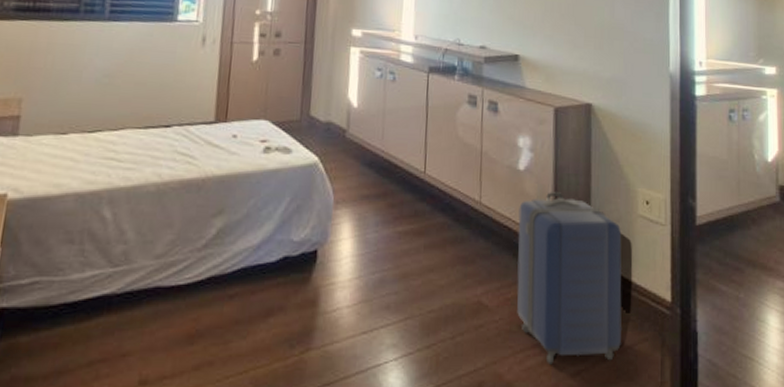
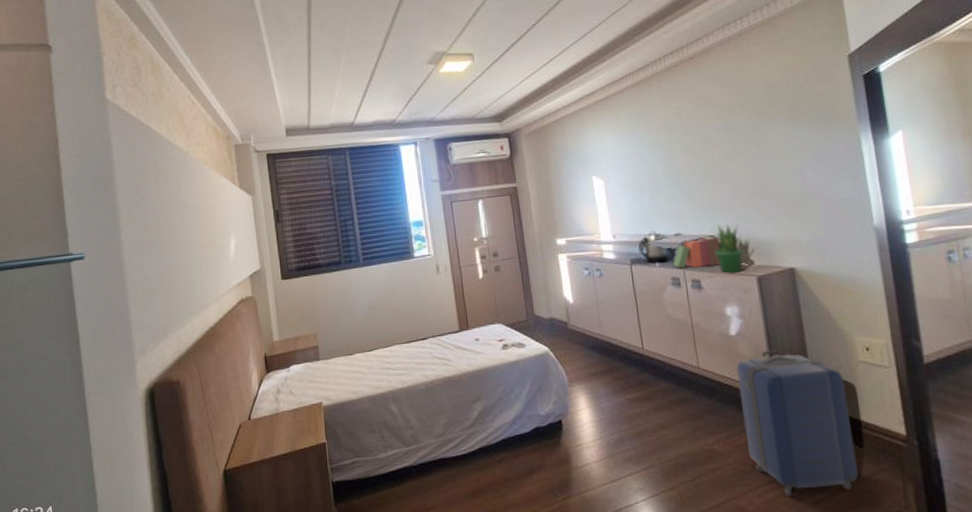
kettle: none [439,40,471,76] -> present [637,232,669,264]
books: none [473,53,523,89] -> present [673,236,720,269]
planter: none [517,44,546,102] -> present [715,224,744,274]

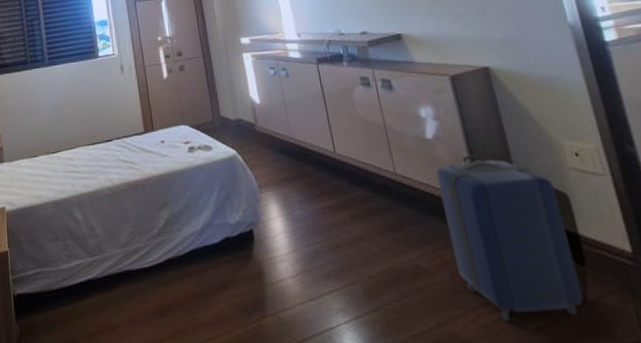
kettle: present [637,232,669,264] -> none [323,30,356,63]
books: present [673,236,720,269] -> none [360,34,410,68]
planter: present [715,224,744,274] -> none [403,22,435,74]

